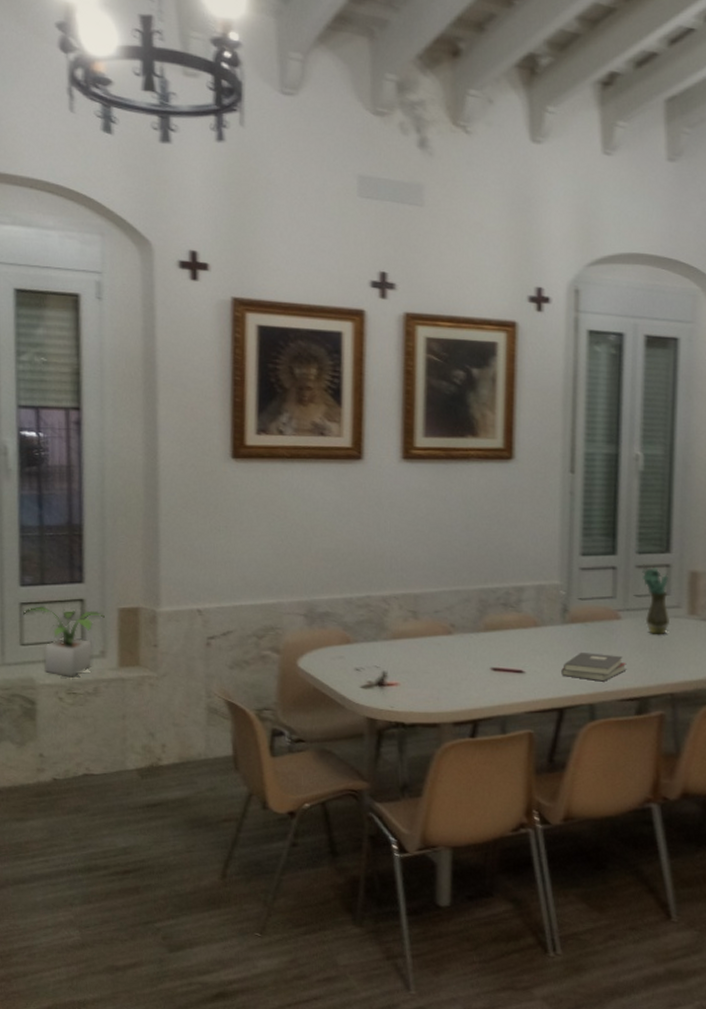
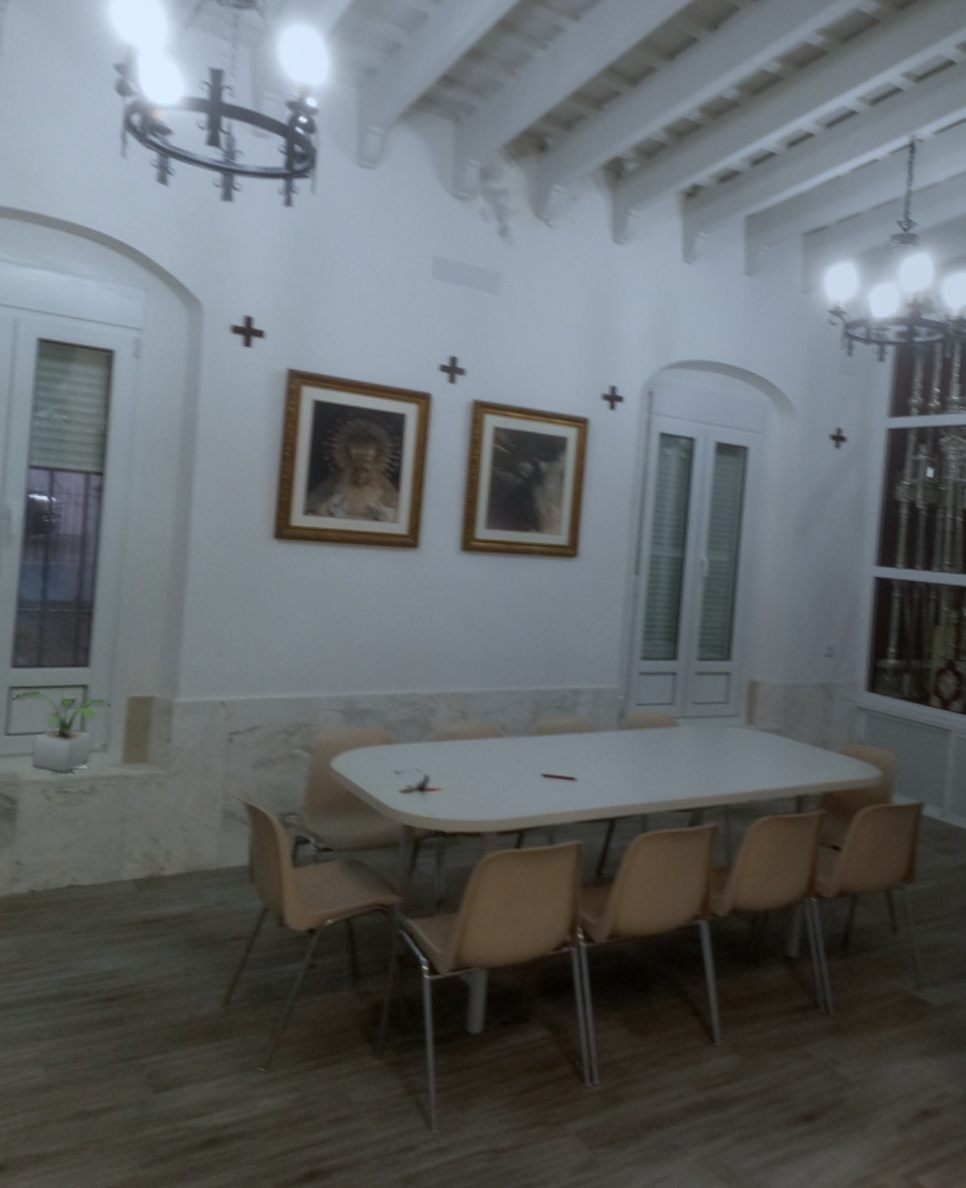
hardback book: present [561,652,627,682] -> none [615,759,682,791]
vase: present [642,564,671,635] -> none [702,671,728,745]

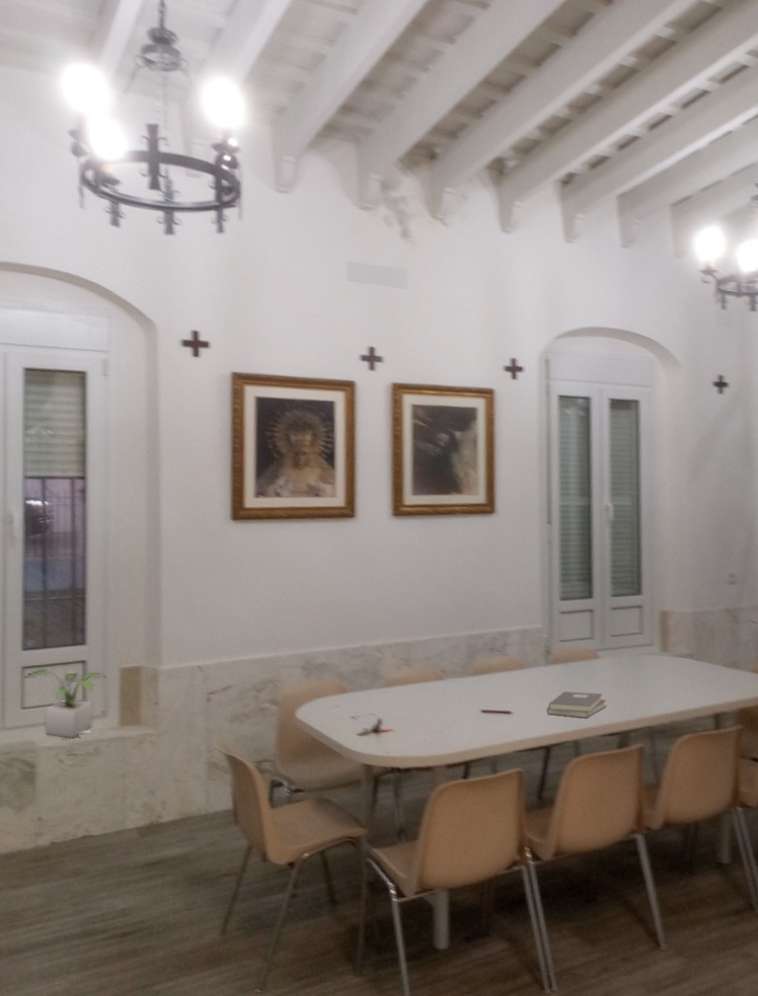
hardback book: none [615,759,682,791] -> present [546,691,607,719]

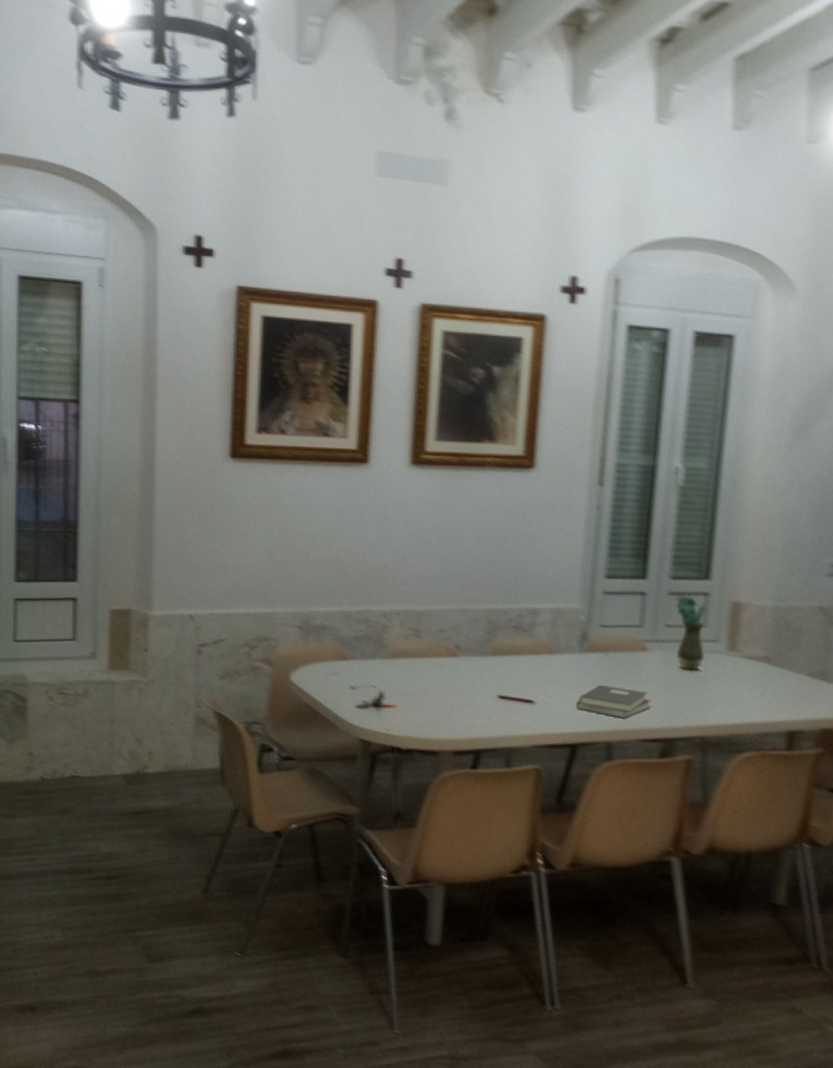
potted plant: present [25,669,106,739] -> none [17,603,97,677]
vase: none [617,606,645,672] -> present [675,591,706,672]

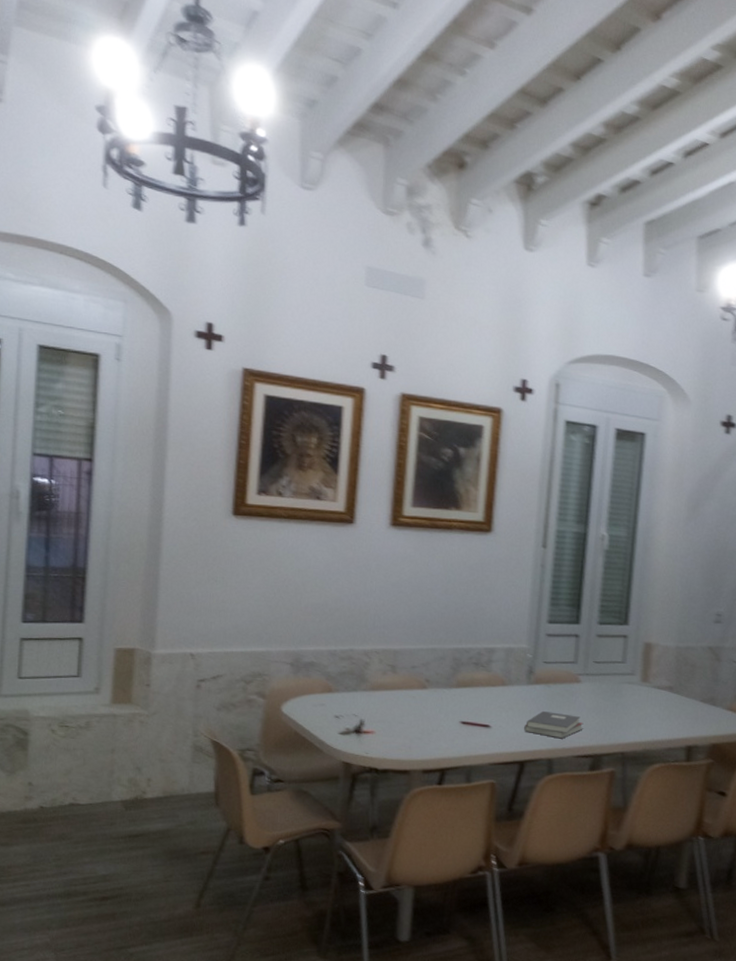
vase: present [675,591,706,672] -> none [602,634,625,699]

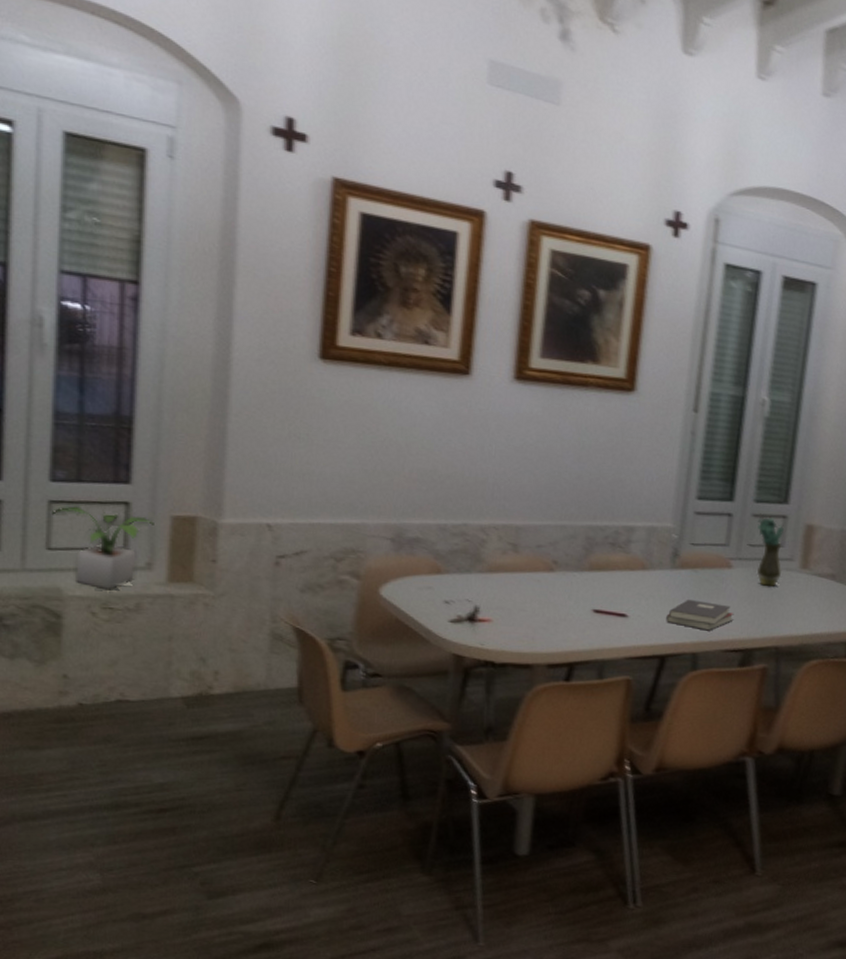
potted plant: none [23,642,101,711] -> present [52,506,154,591]
vase: none [602,634,625,699] -> present [756,513,784,587]

